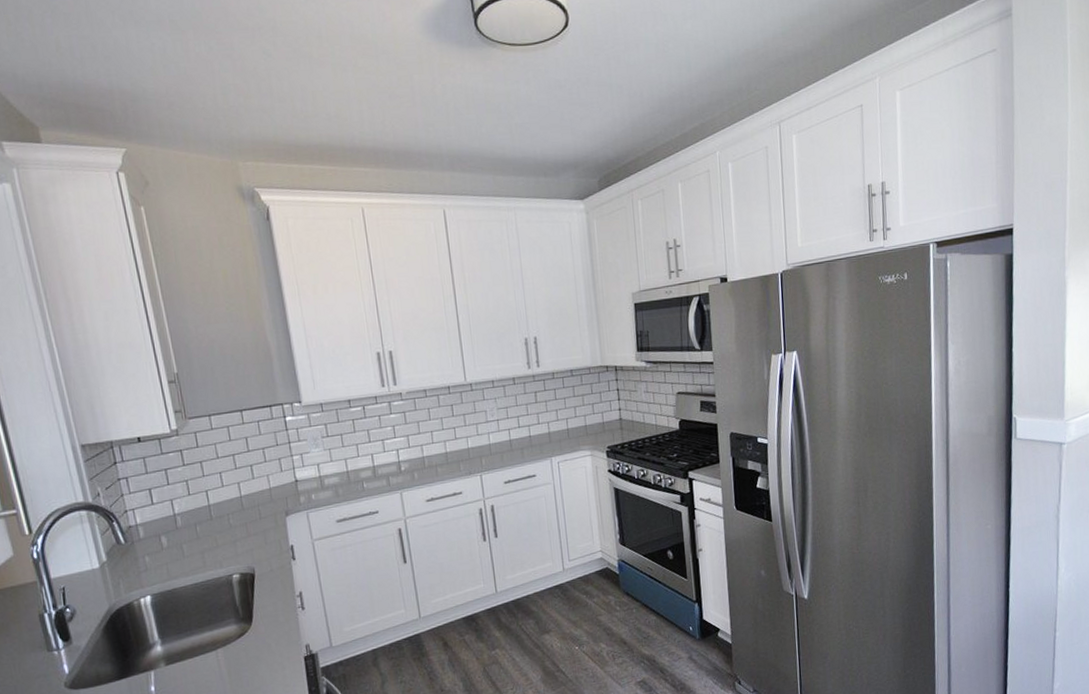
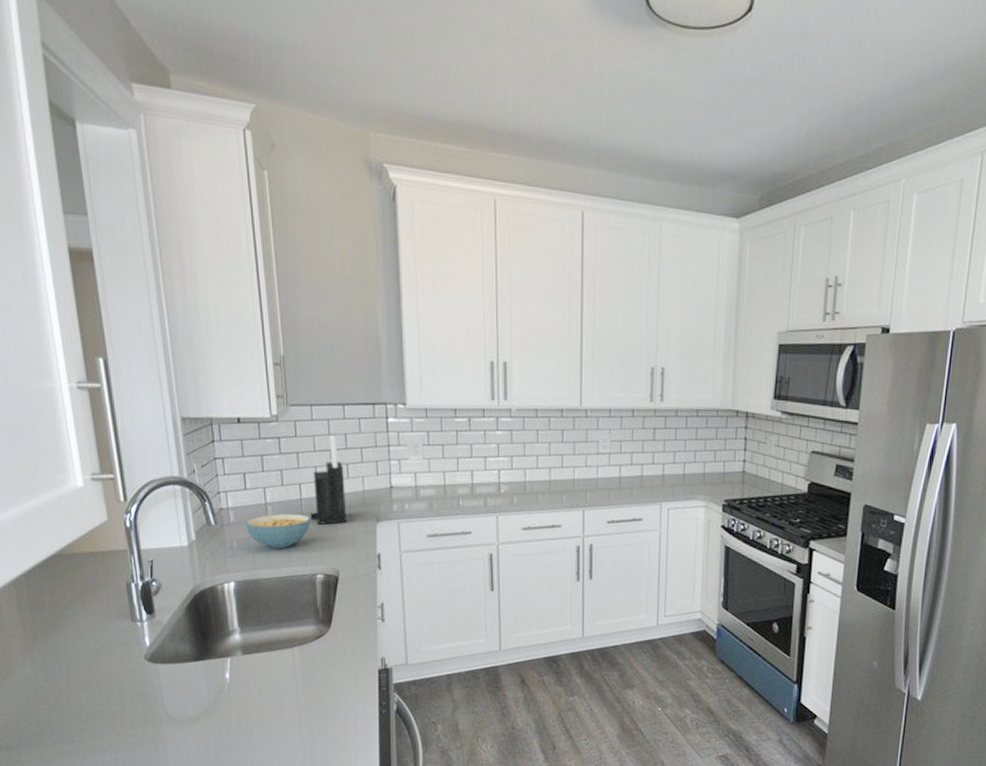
cereal bowl: none [156,519,221,557] -> present [246,513,310,549]
knife block: none [219,440,257,527] -> present [310,435,347,525]

